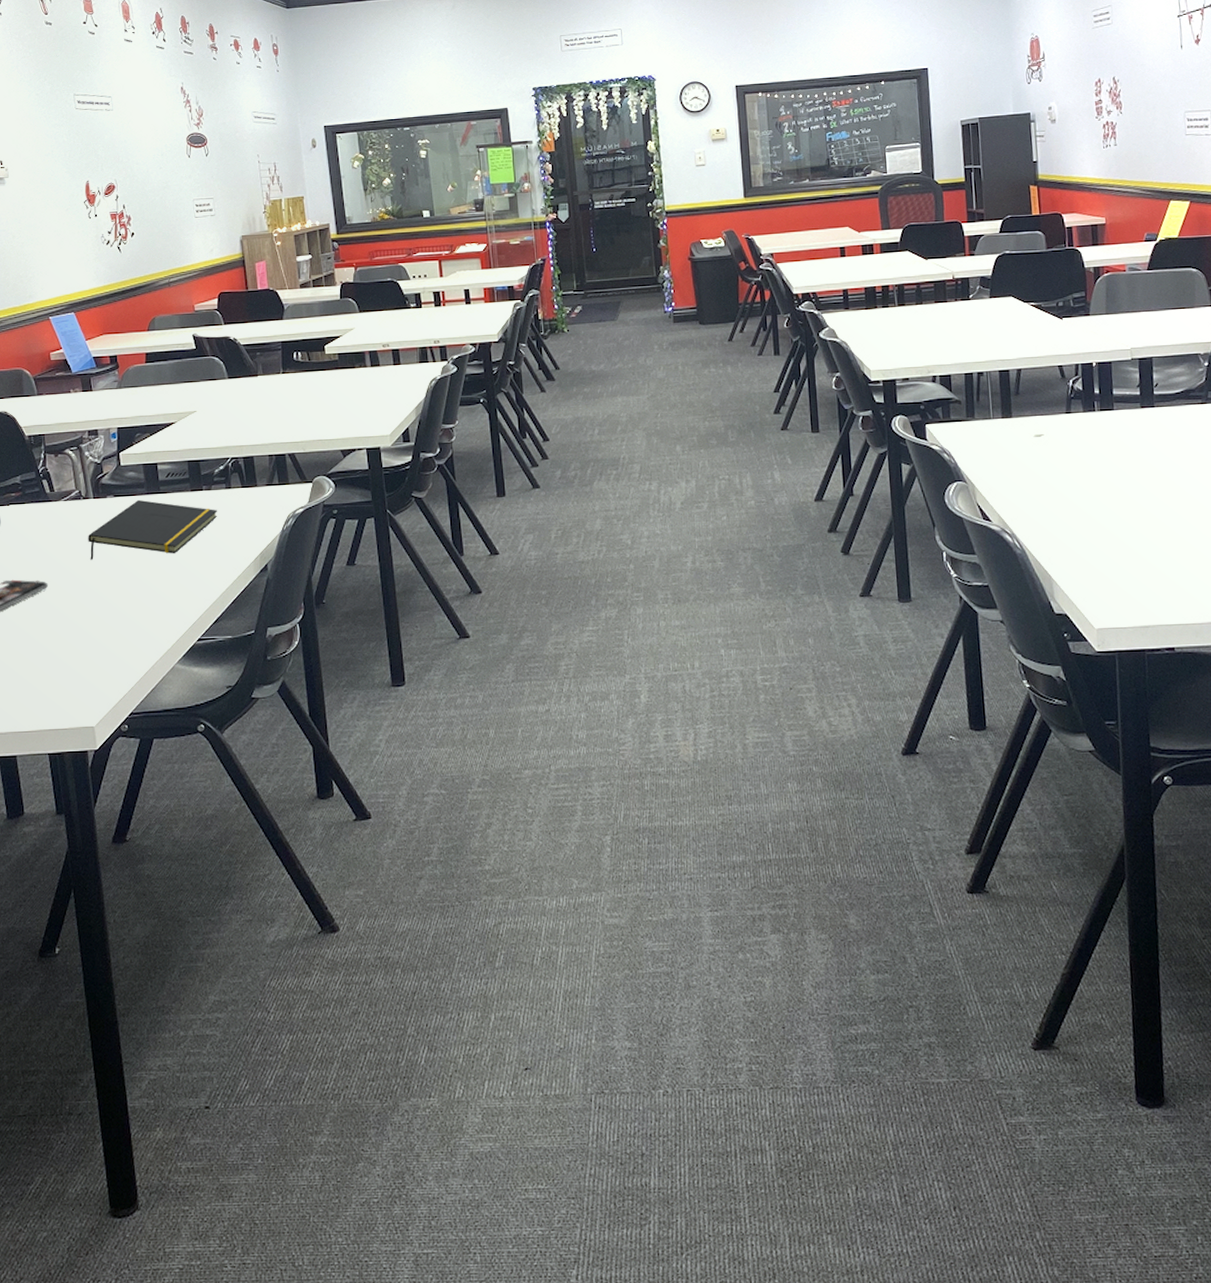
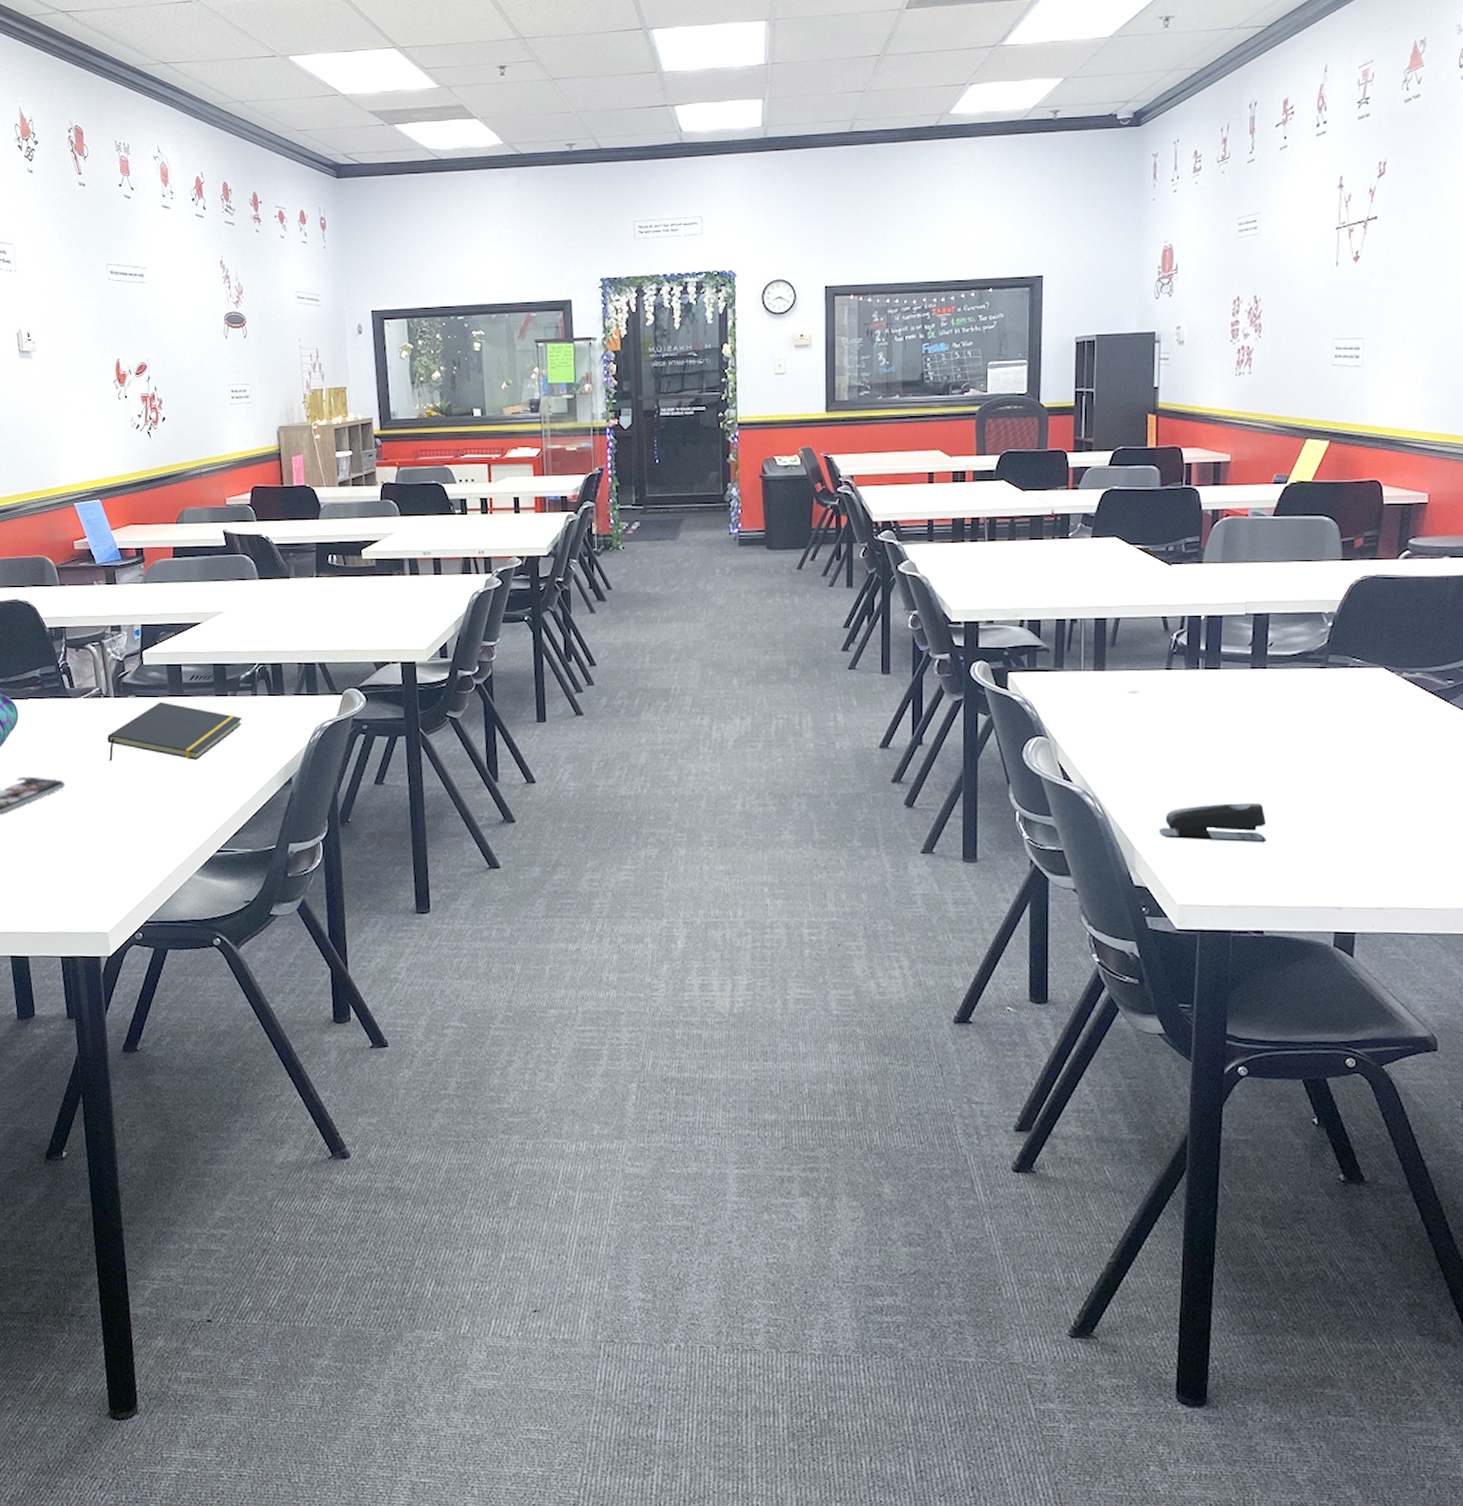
stapler: none [1072,529,1170,568] -> present [1158,802,1267,843]

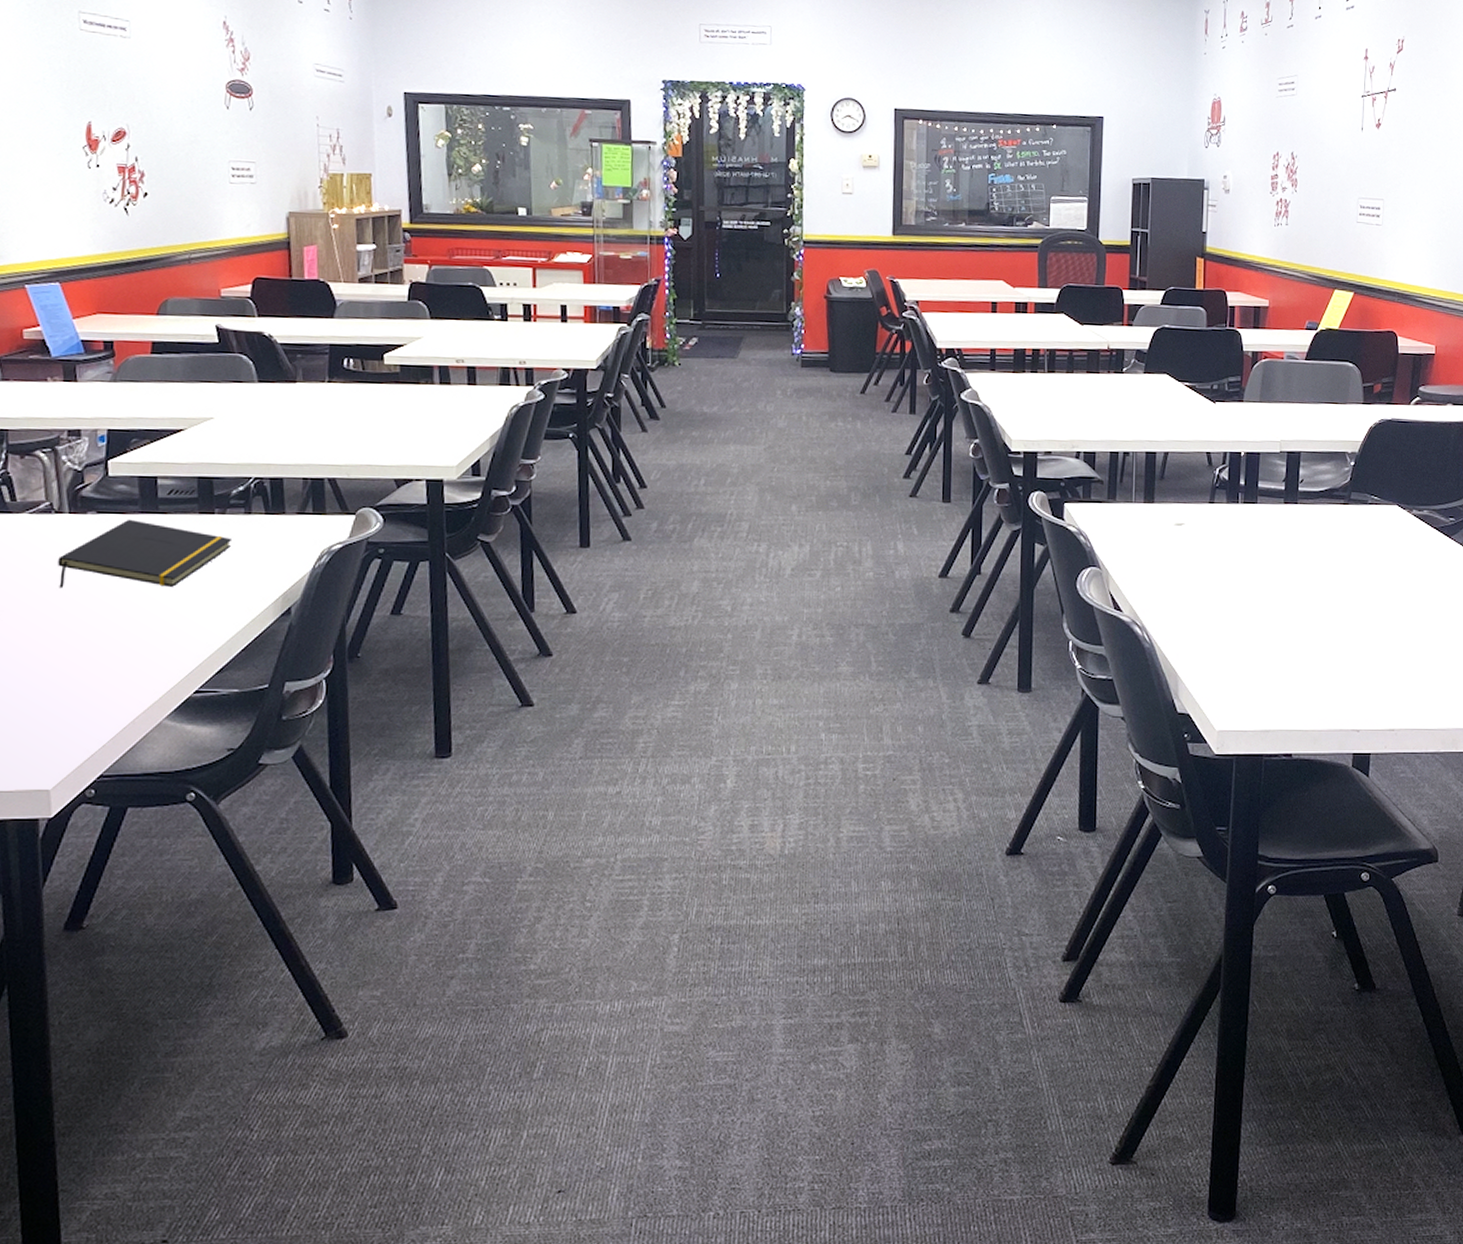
stapler: present [1158,802,1267,843] -> none [1200,631,1296,670]

